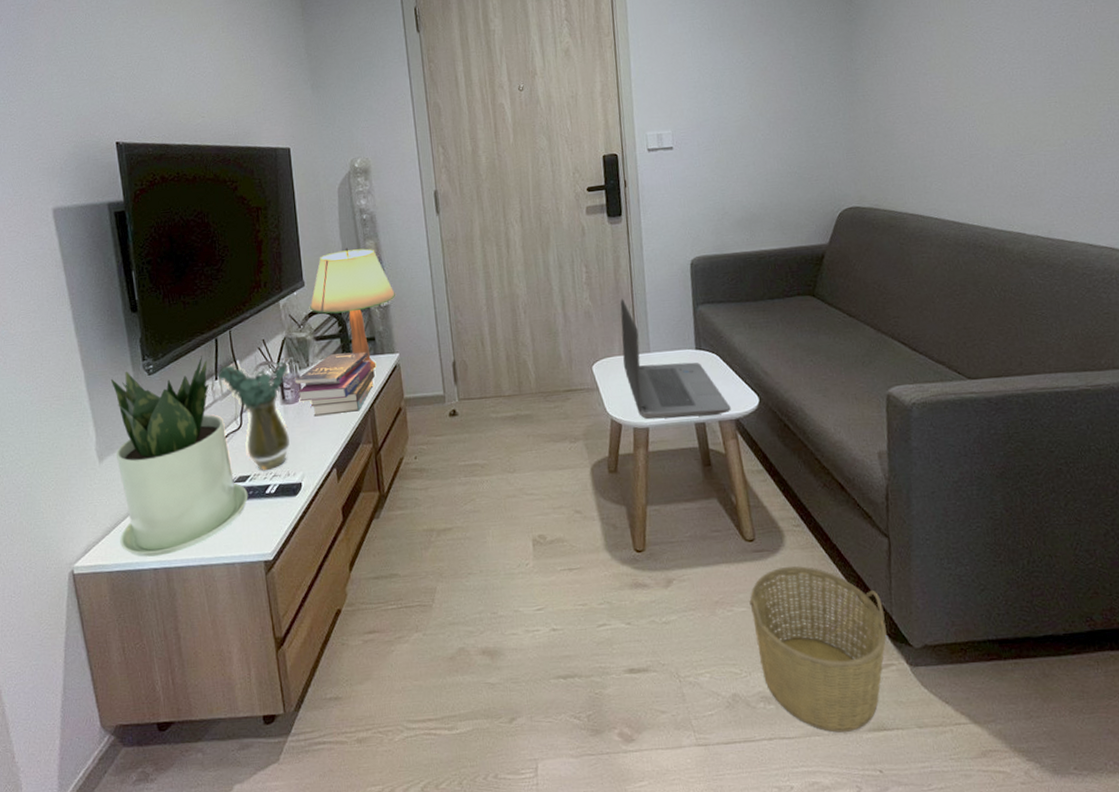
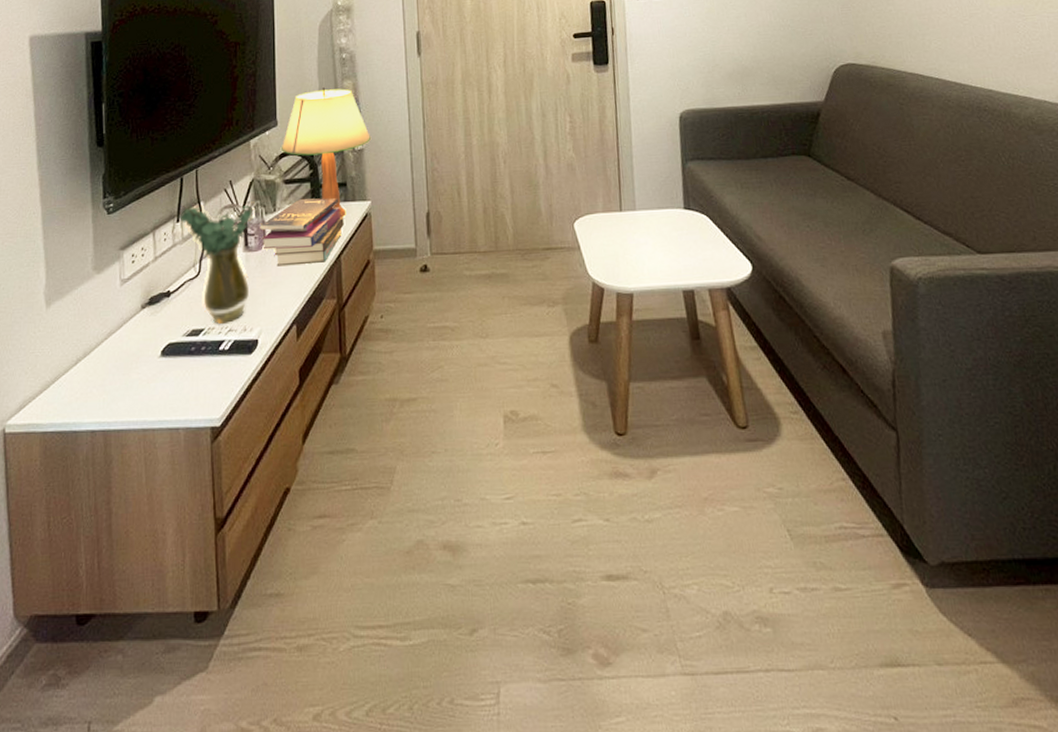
planter: present [110,356,248,557] -> none [58,195,200,417]
laptop computer: present [620,298,731,420] -> none [605,151,722,285]
basket: present [749,566,887,733] -> none [742,460,898,666]

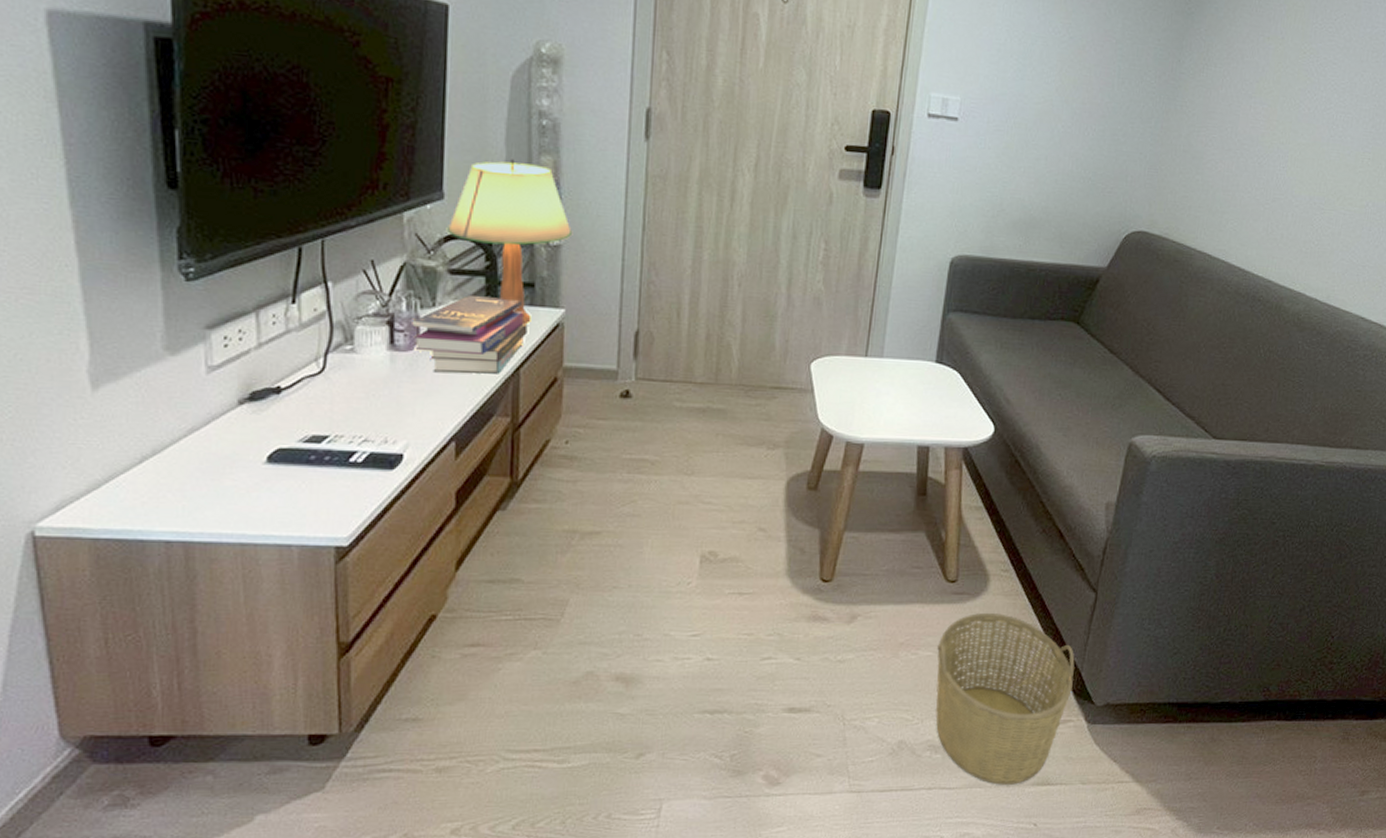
vase: present [179,203,253,324] -> none [296,284,404,432]
basket: none [742,460,898,666] -> present [935,613,1075,785]

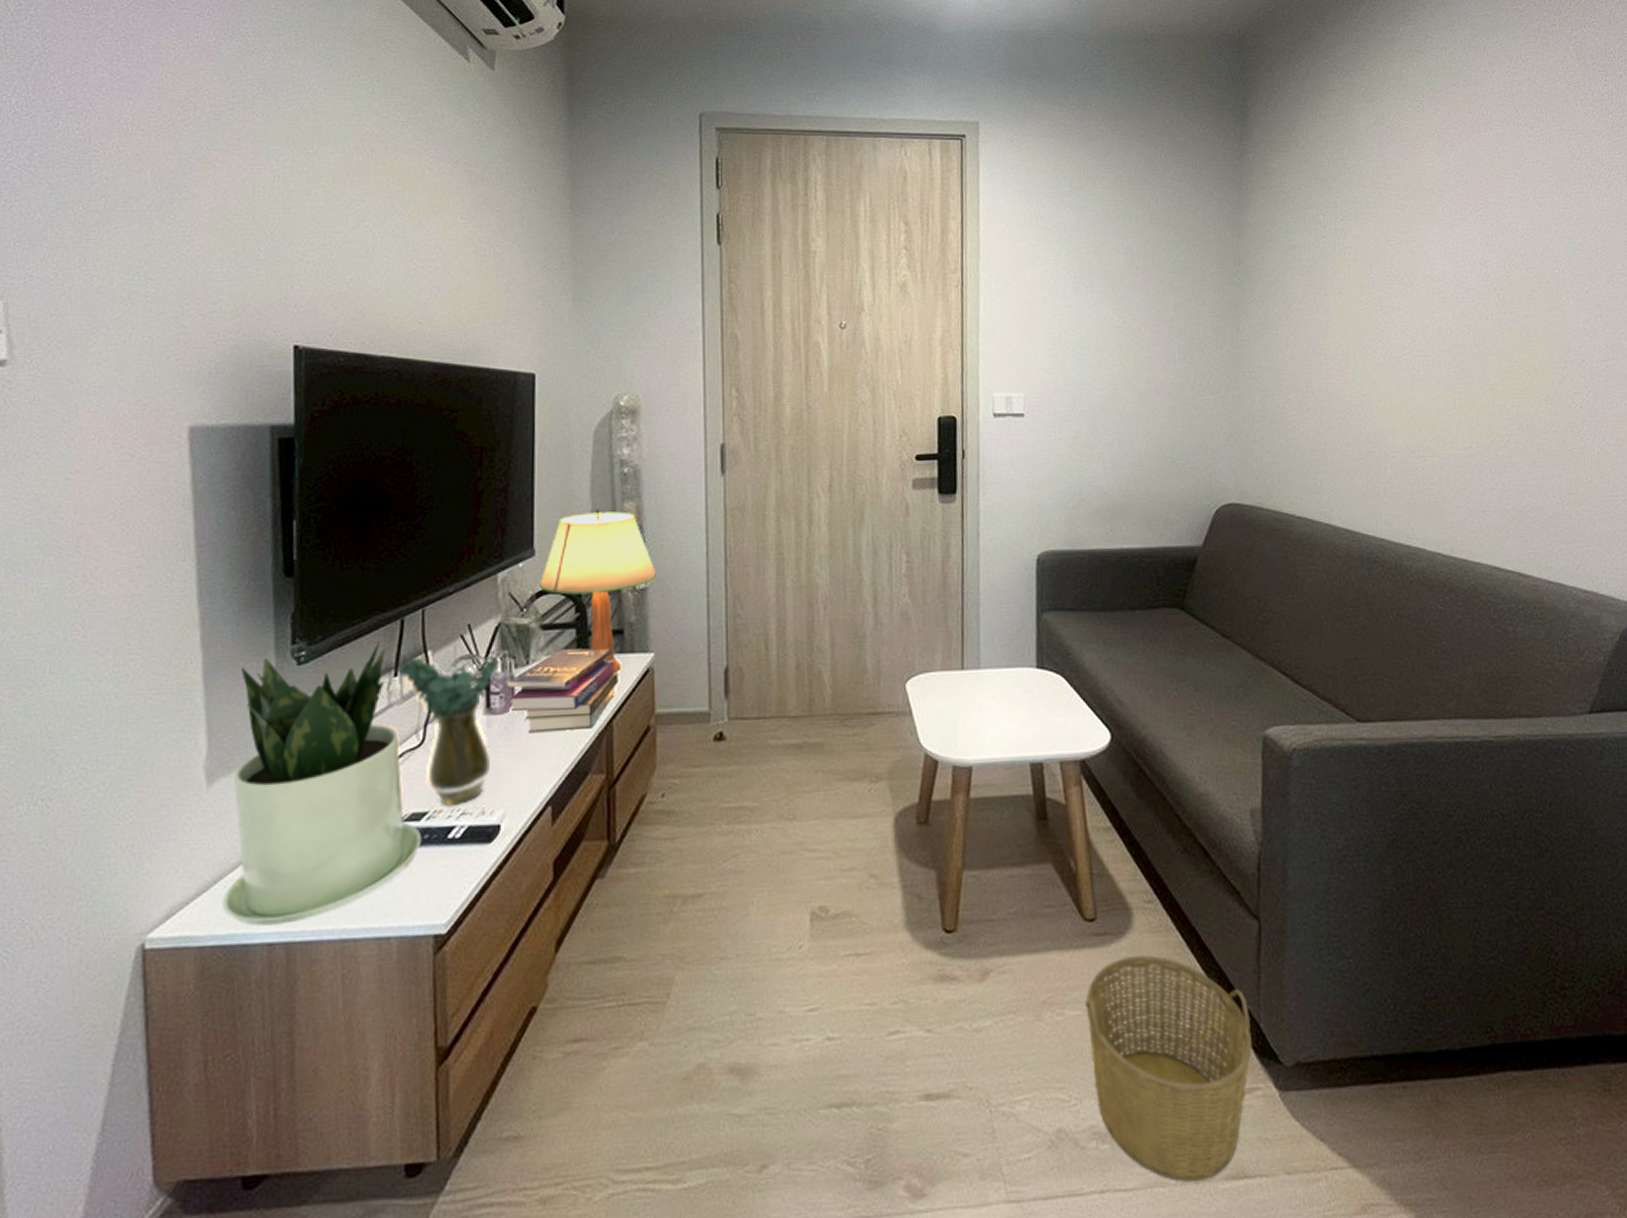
planter: none [116,267,323,525] -> present [222,642,422,926]
vase: none [296,284,404,432] -> present [398,653,499,805]

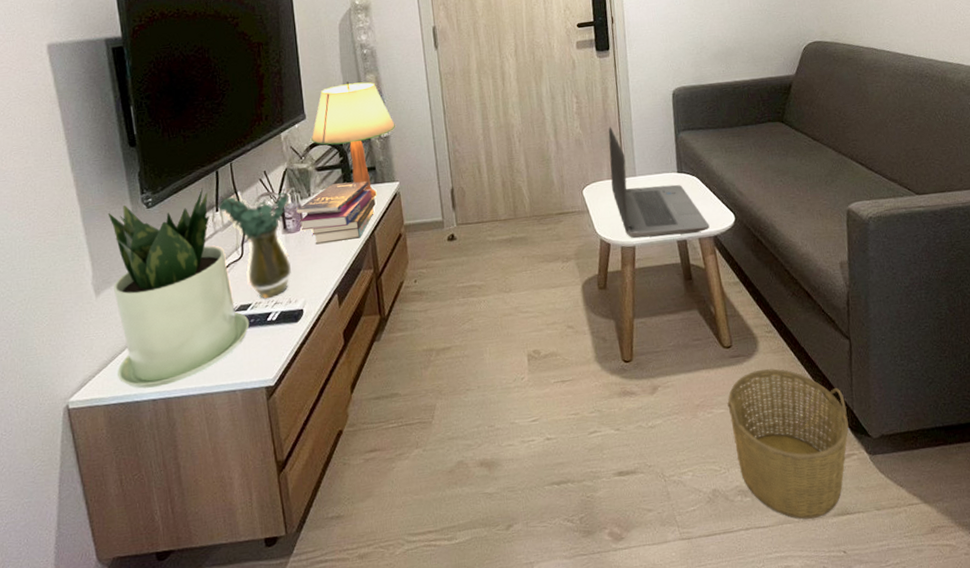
laptop computer: none [945,598,1076,756] -> present [608,127,710,239]

